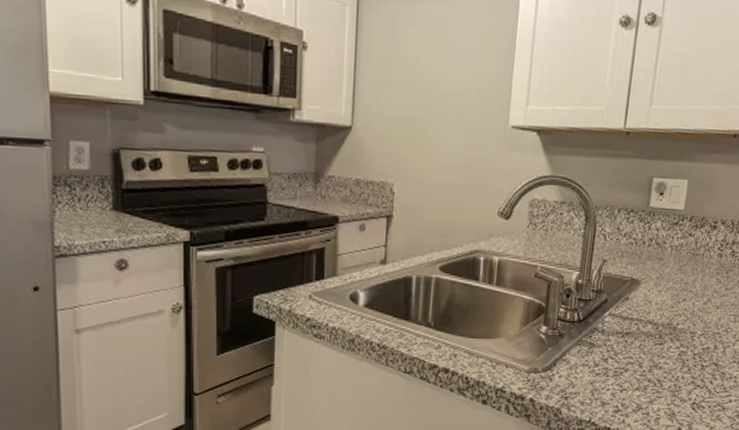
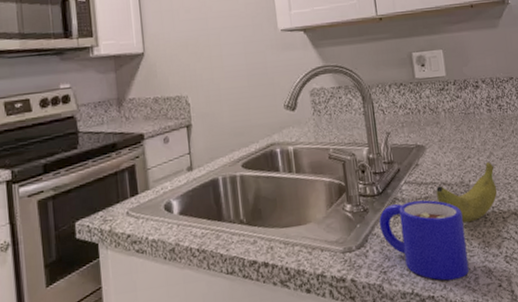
mug: none [571,334,661,416] -> present [379,200,469,281]
banana: none [639,309,708,365] -> present [436,162,497,224]

